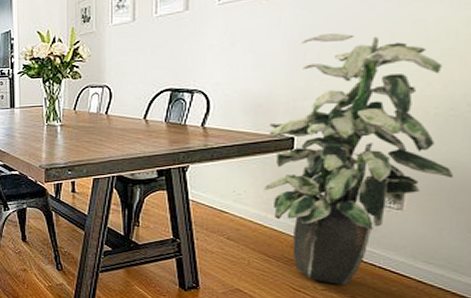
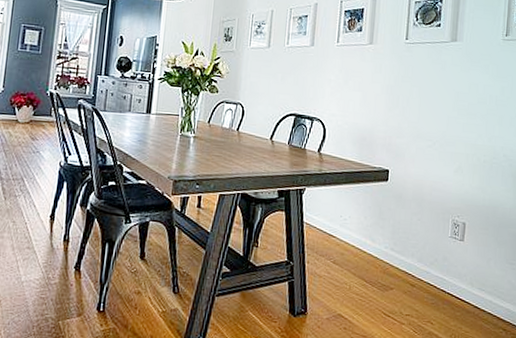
indoor plant: present [264,33,454,286] -> none [364,84,497,312]

